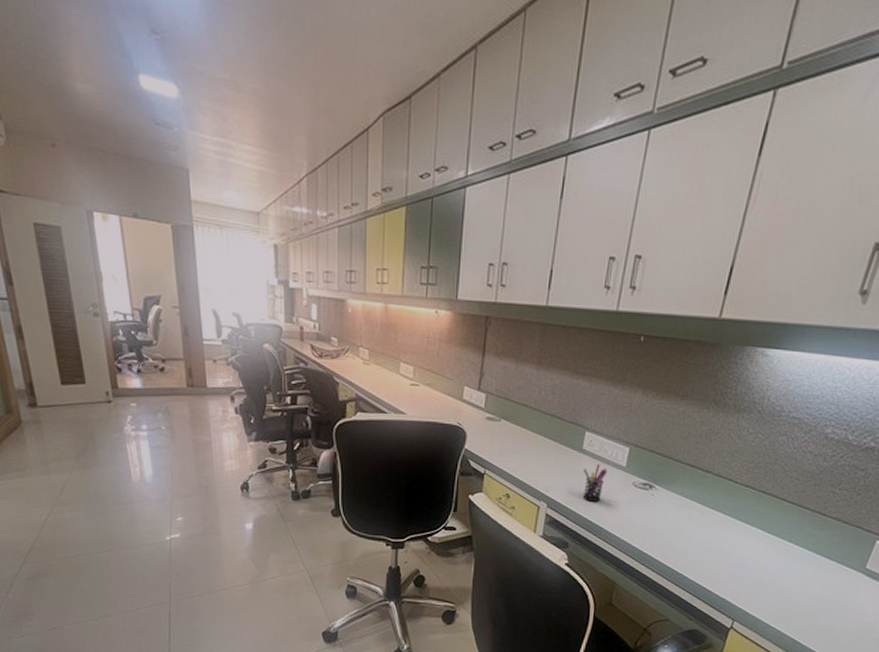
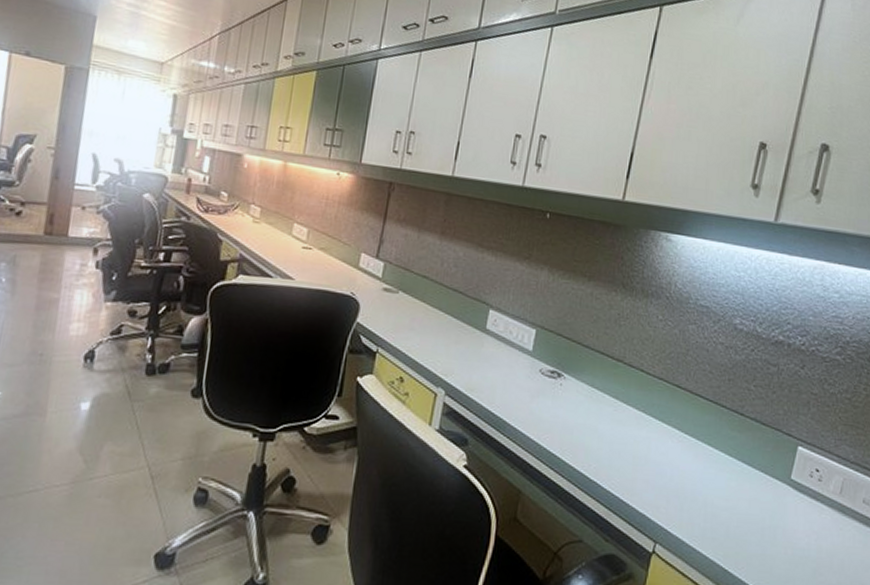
pen holder: present [582,464,607,502] -> none [485,347,512,391]

